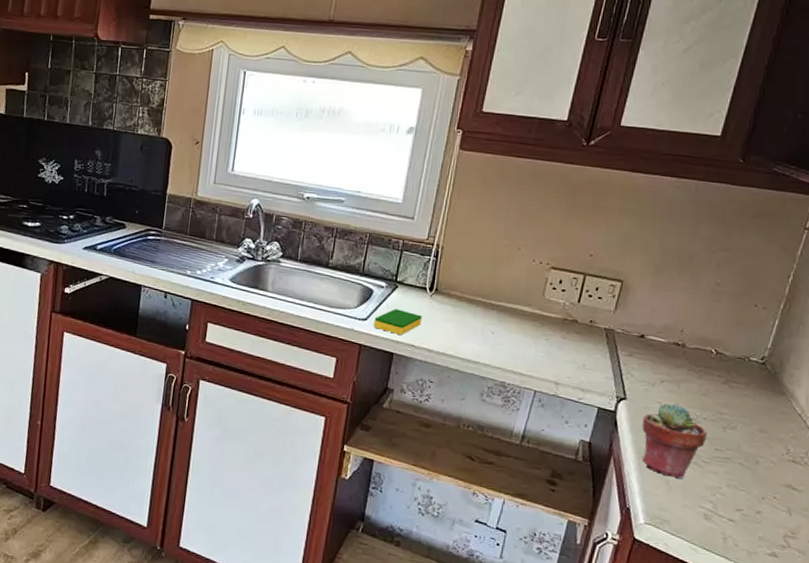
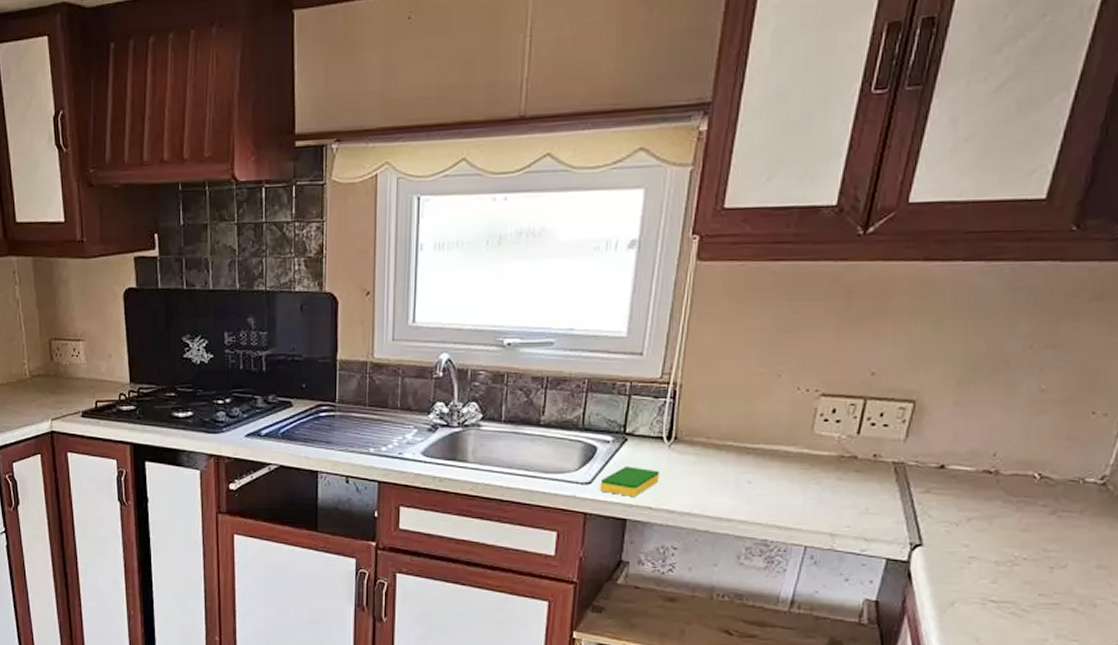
potted succulent: present [642,402,707,480] -> none [943,544,1029,635]

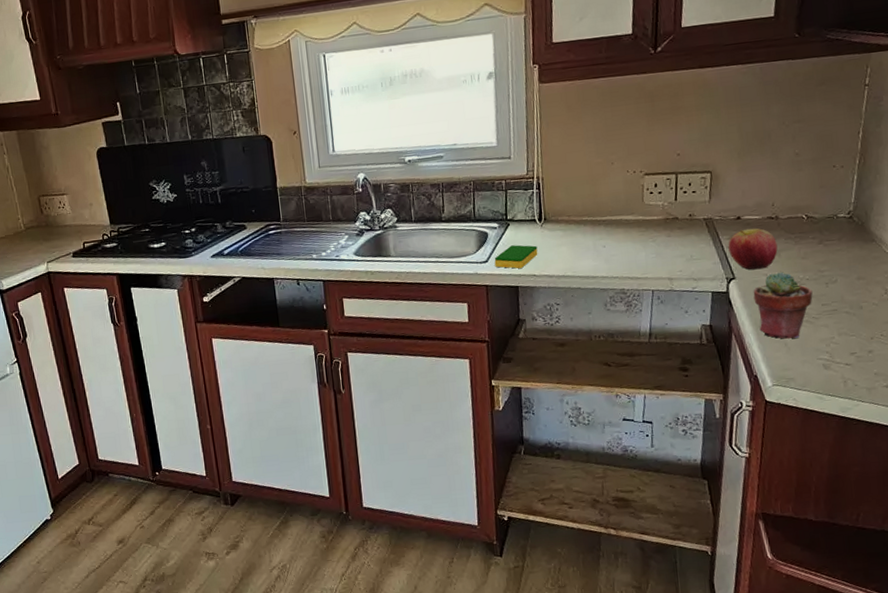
apple: none [920,482,991,538] -> present [728,228,778,270]
potted succulent: none [943,544,1029,635] -> present [753,272,813,339]

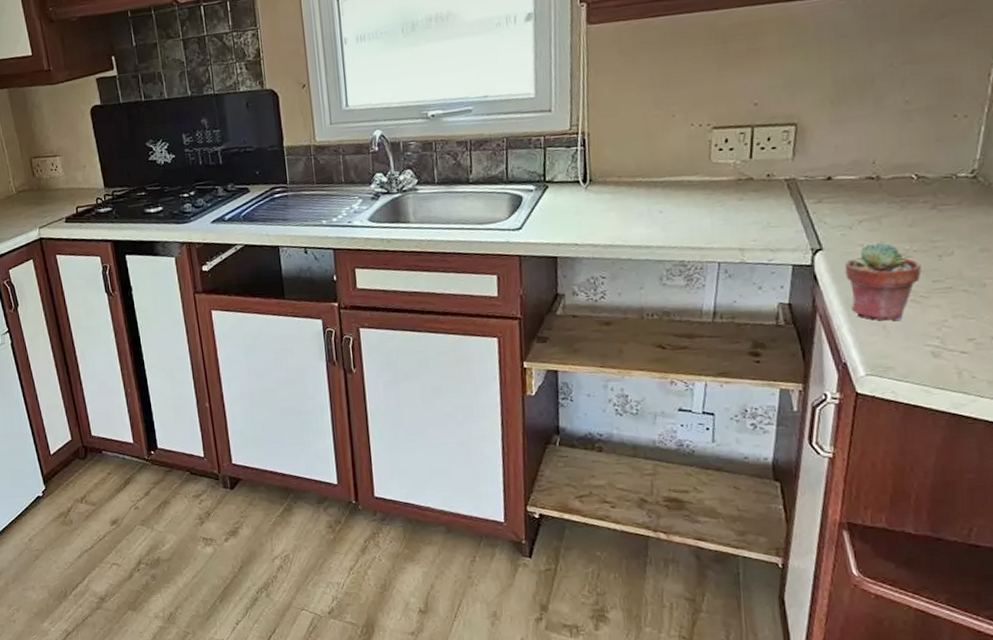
dish sponge: present [494,245,538,269] -> none [529,209,581,237]
apple: present [728,228,778,270] -> none [815,190,878,240]

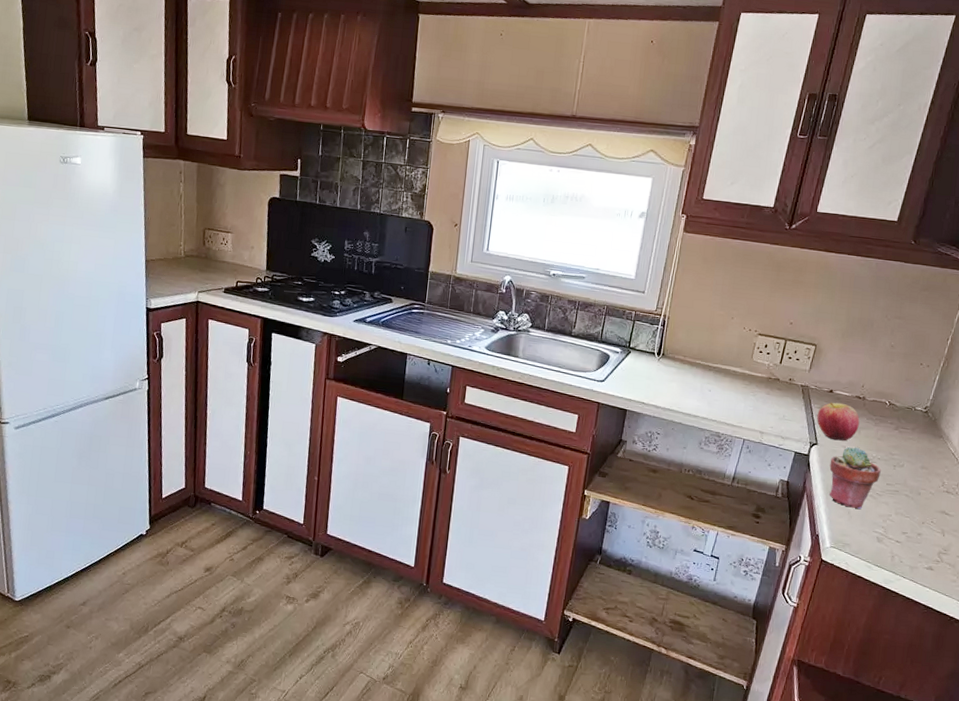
apple: none [815,190,878,240] -> present [817,402,860,441]

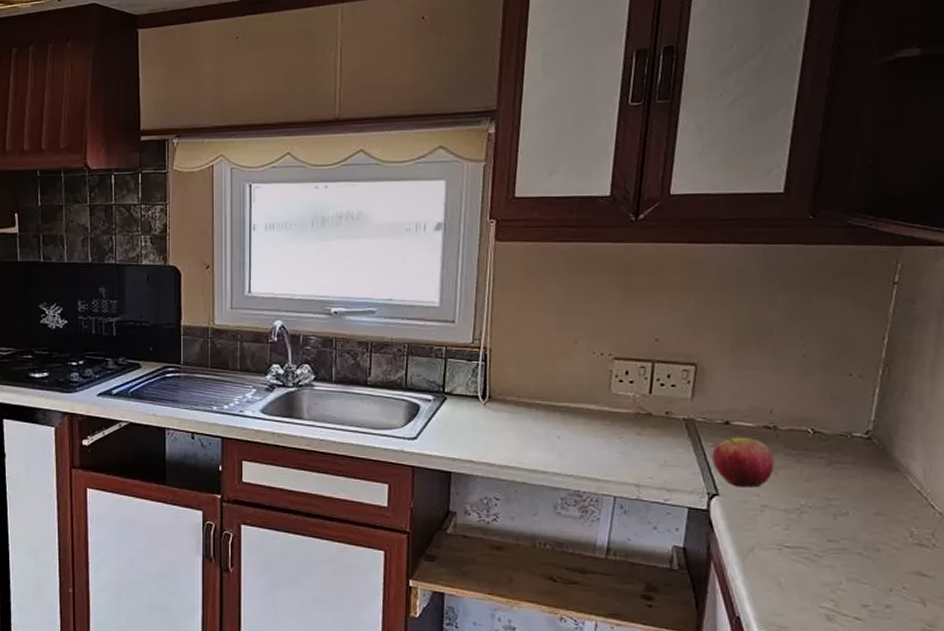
potted succulent: present [829,446,881,510] -> none [740,494,816,579]

